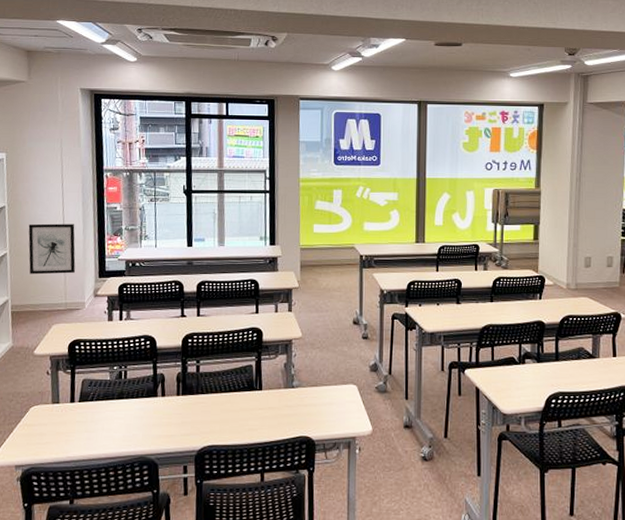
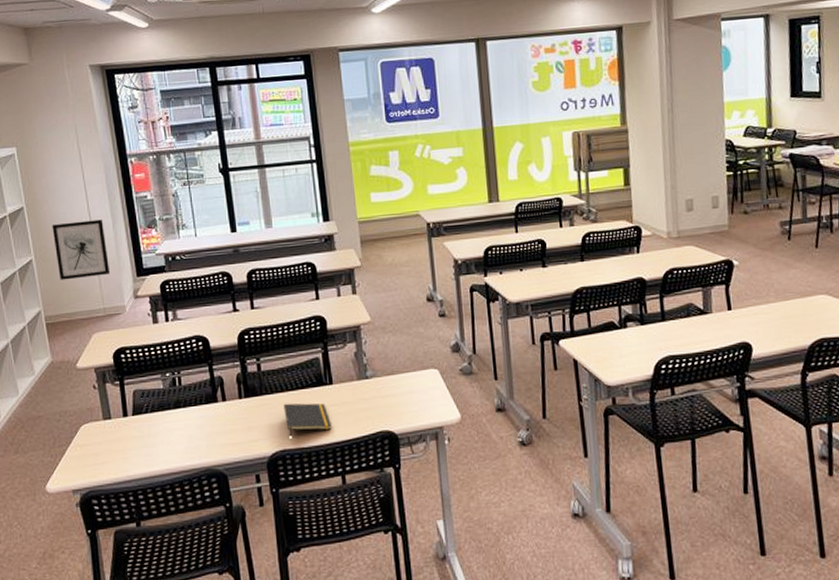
notepad: none [215,403,257,433] -> present [283,403,332,436]

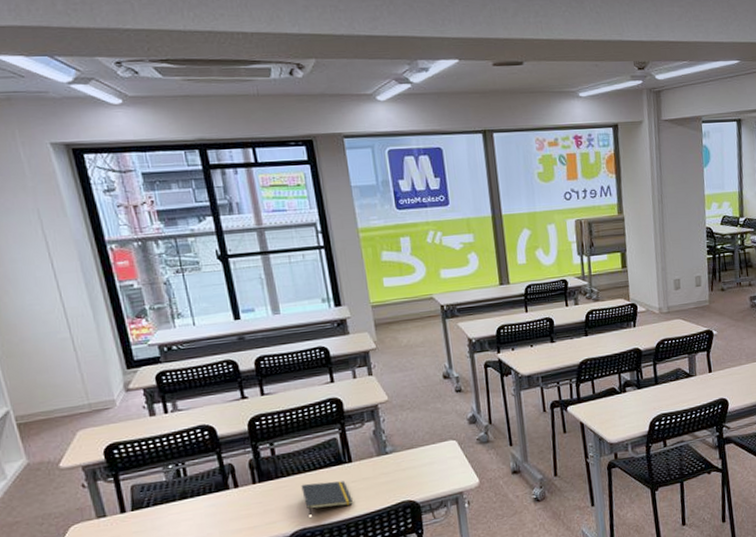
wall art: present [52,219,111,280] -> none [16,310,95,377]

